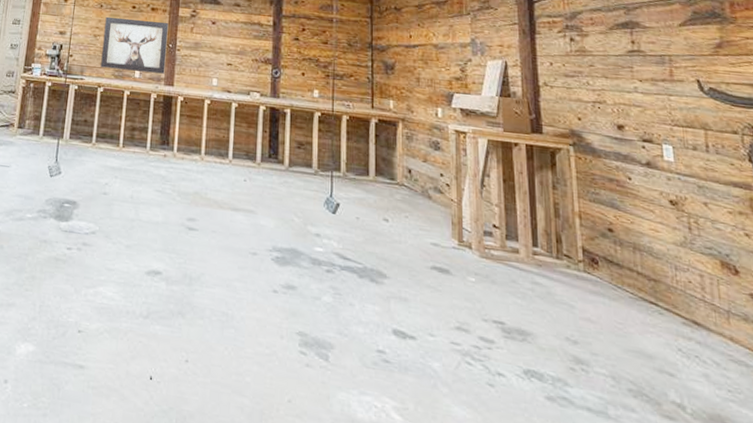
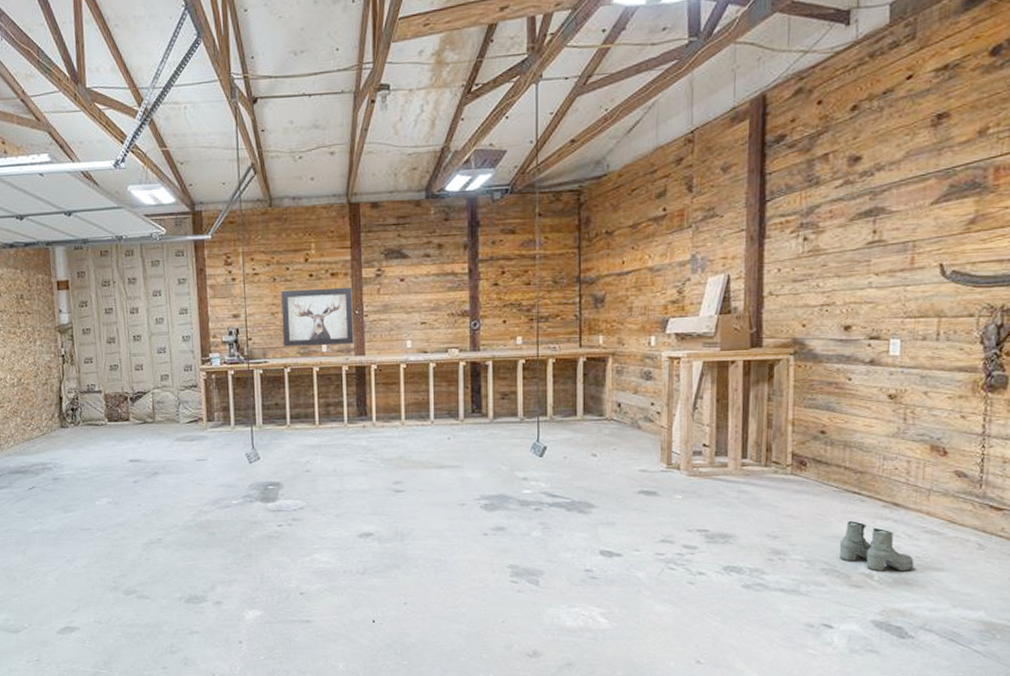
boots: none [643,335,728,407] -> present [839,521,914,572]

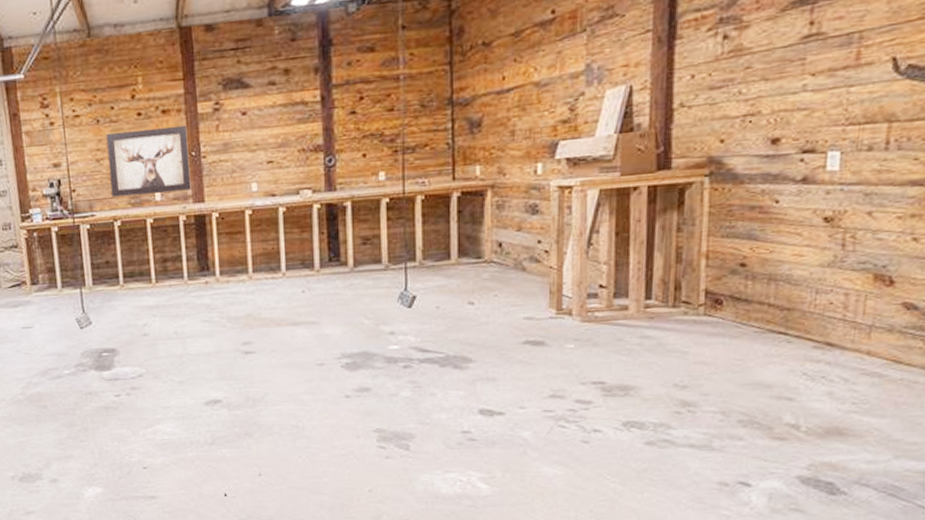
boots: present [839,521,914,572] -> none [759,365,850,422]

